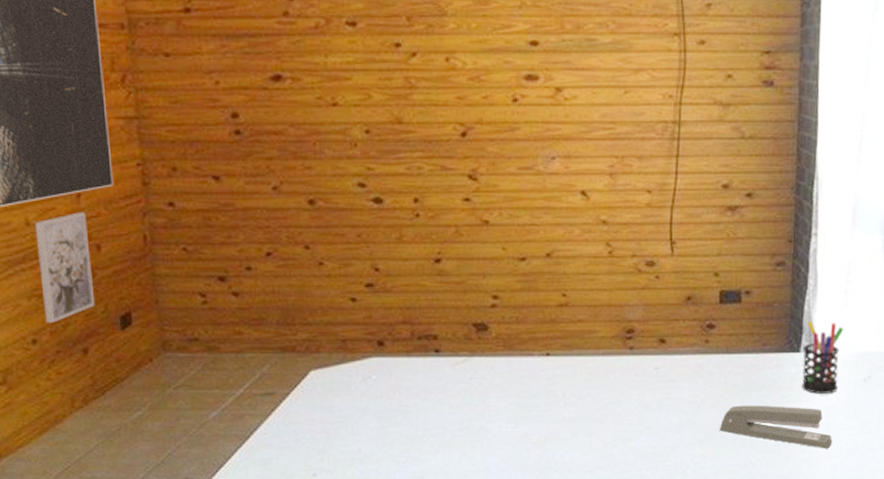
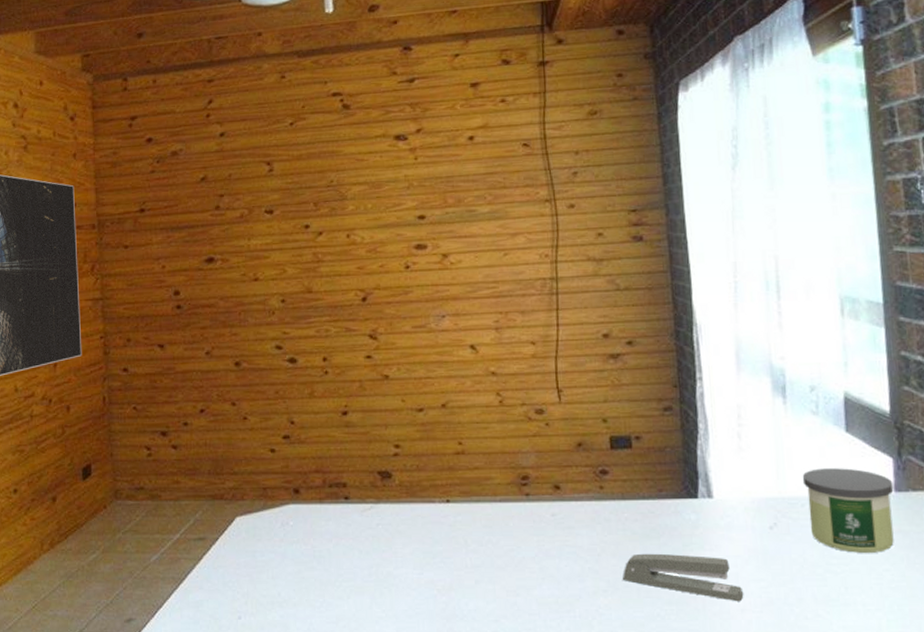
wall art: present [34,212,96,323] -> none [21,379,64,475]
pen holder: present [802,320,844,394] -> none [700,465,743,542]

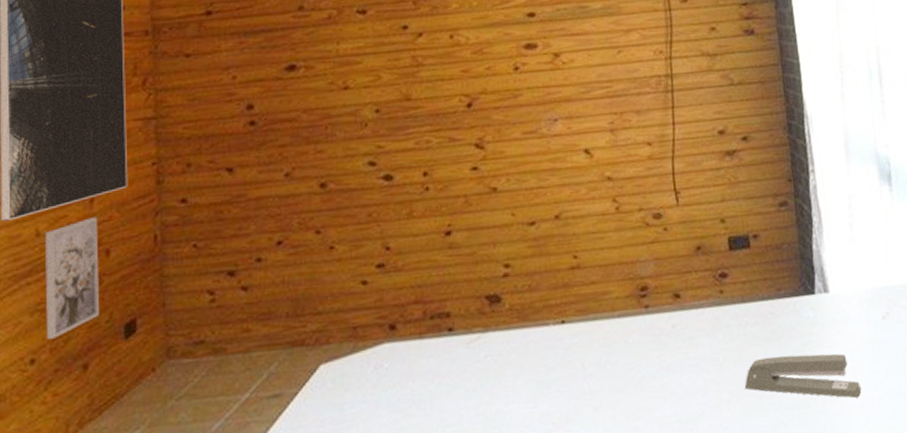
wall art: none [21,379,64,475] -> present [44,217,100,339]

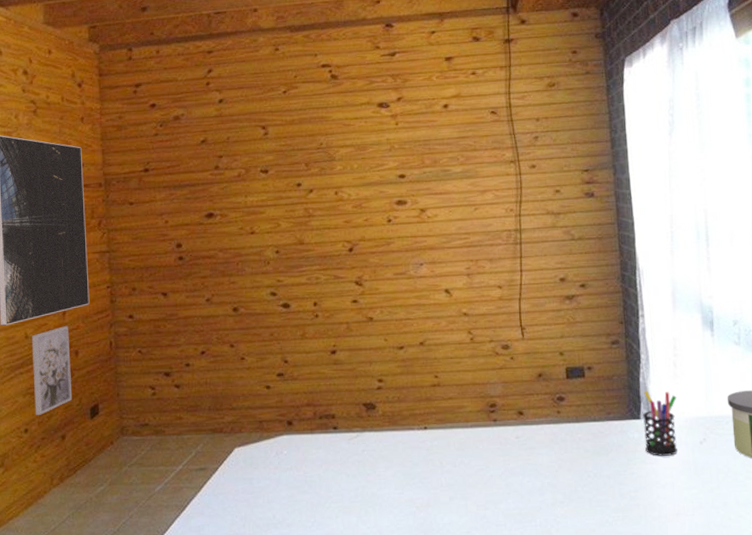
stapler: present [745,353,862,399] -> none [577,468,679,508]
pen holder: none [817,259,858,338] -> present [642,390,678,456]

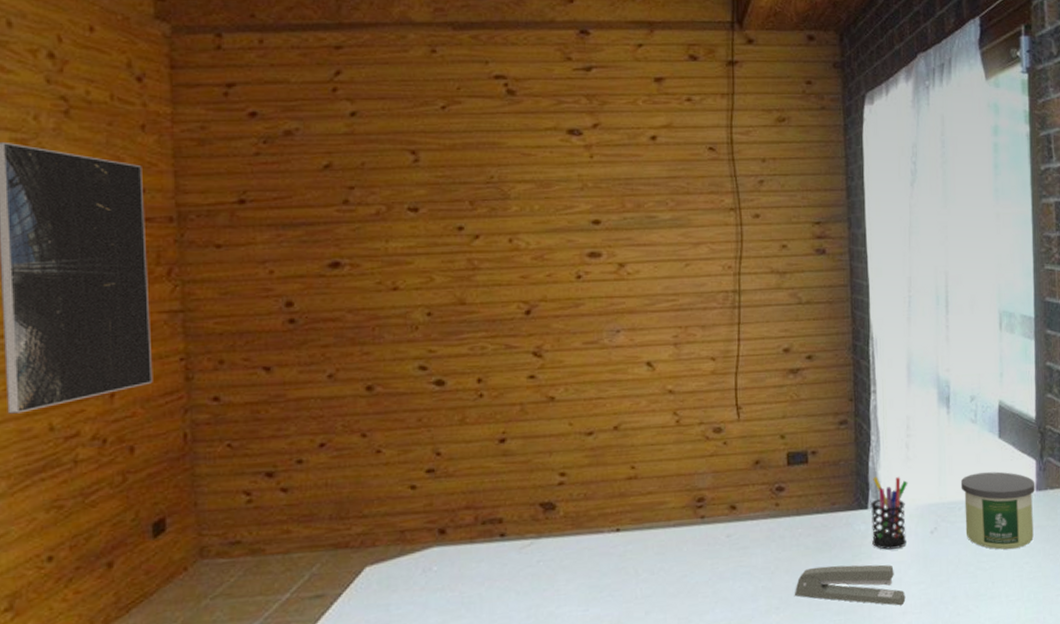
wall art: present [31,326,73,415] -> none [59,413,125,537]
stapler: none [577,468,679,508] -> present [795,564,906,606]

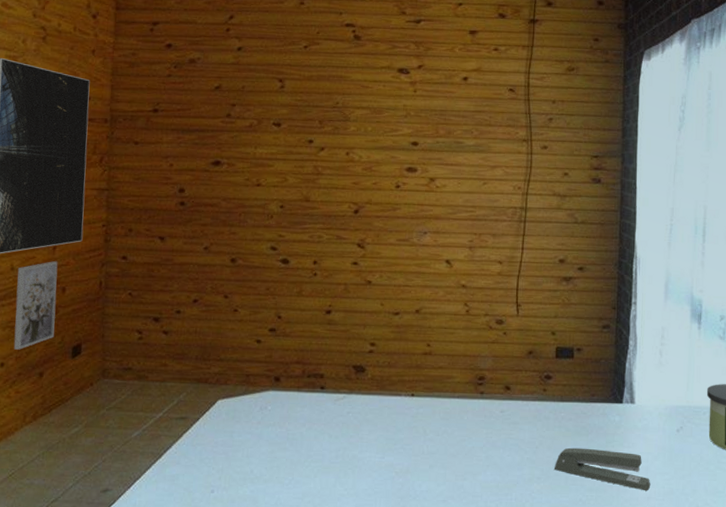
wall art: none [59,413,125,537] -> present [13,261,58,350]
pen holder: present [870,476,908,550] -> none [624,376,660,441]

